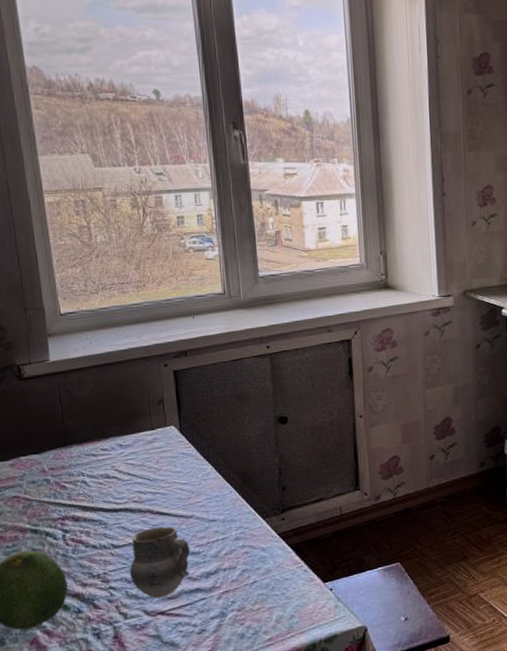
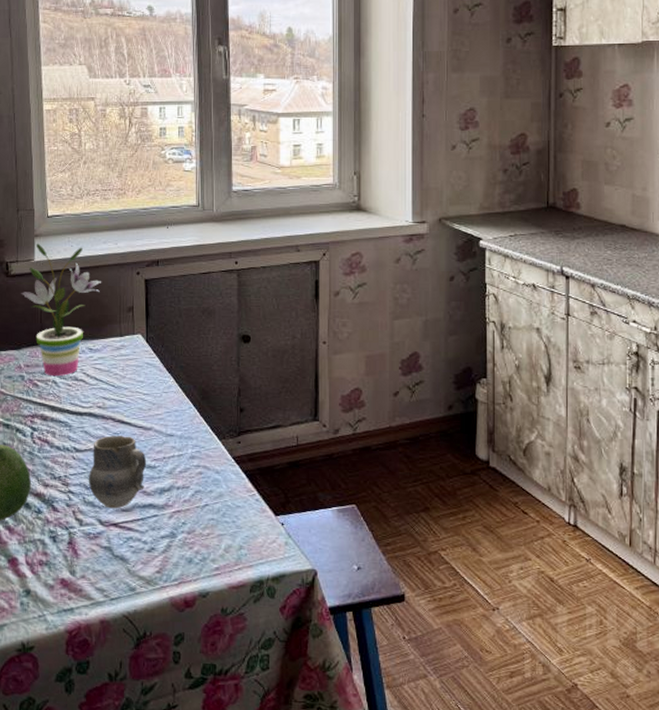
potted plant: none [38,342,126,477] -> present [21,243,101,377]

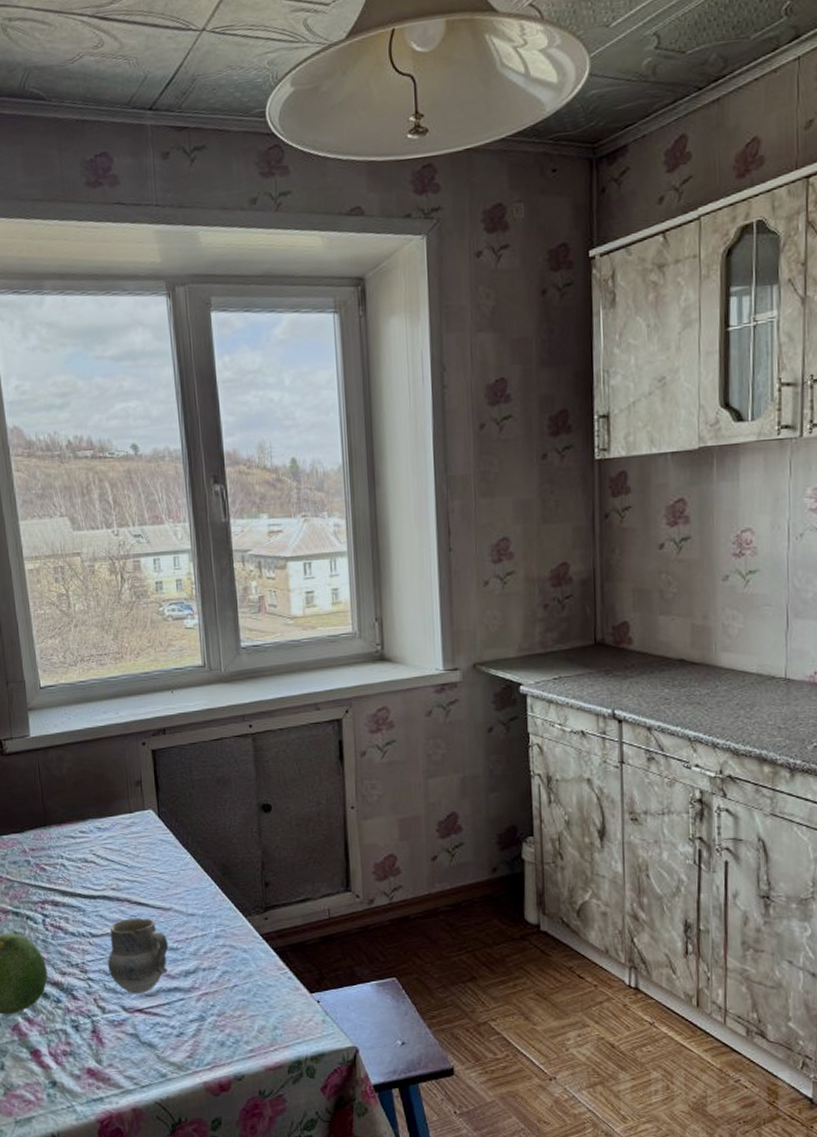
potted plant: present [21,243,101,377] -> none [19,717,104,859]

